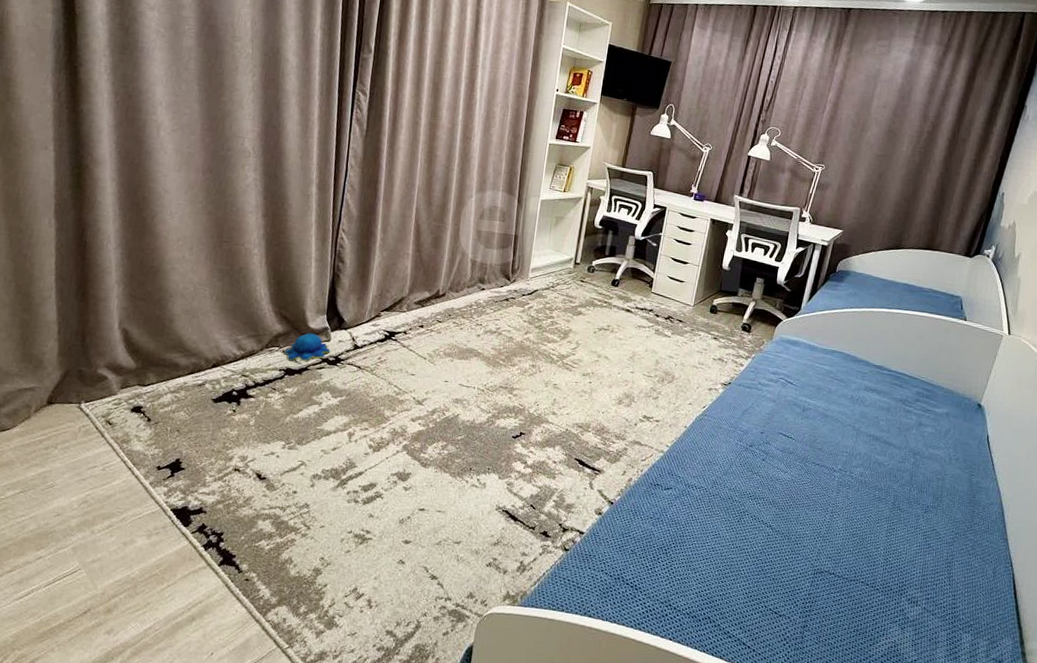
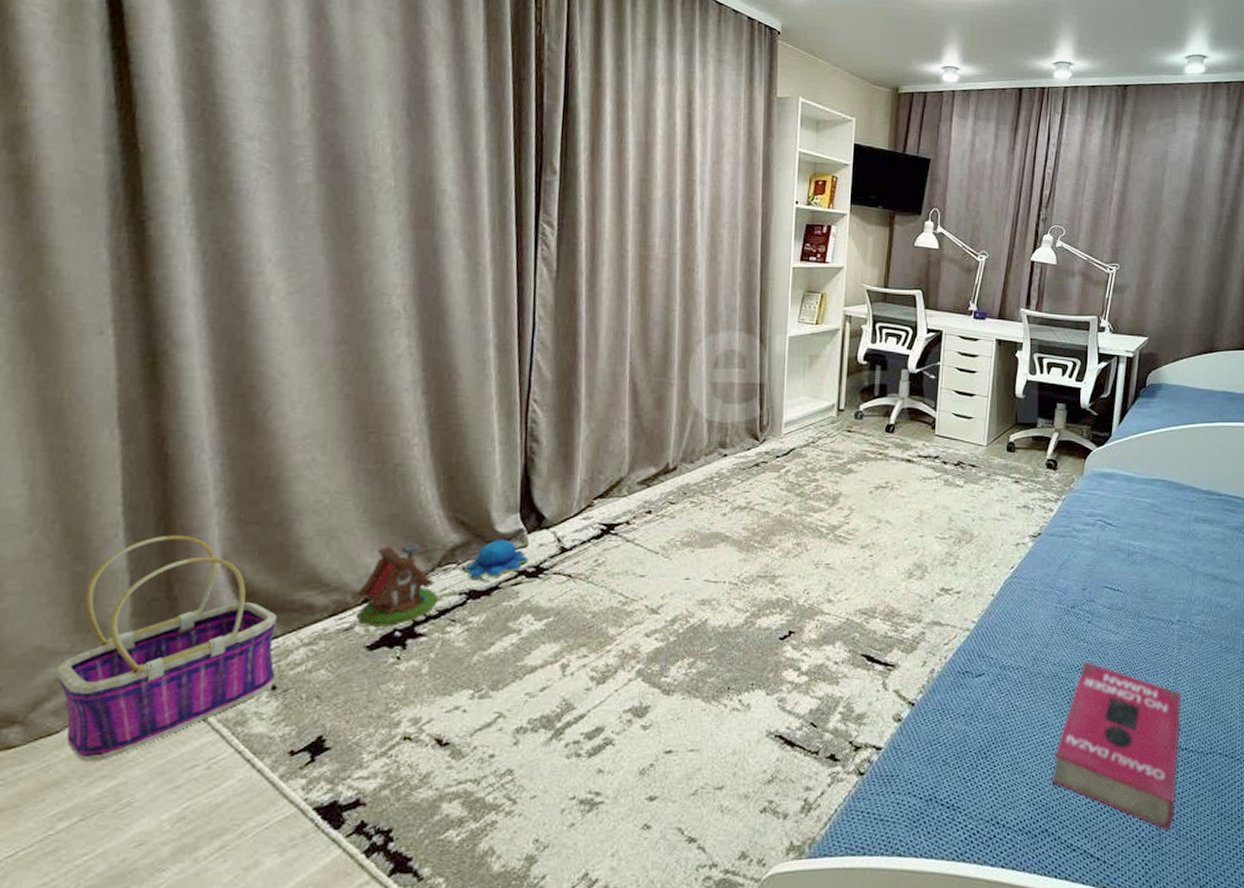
basket: none [9,300,153,454] -> present [56,535,277,762]
toy house: none [207,327,265,388] -> present [356,543,440,627]
book: none [717,491,834,635] -> present [1051,661,1181,830]

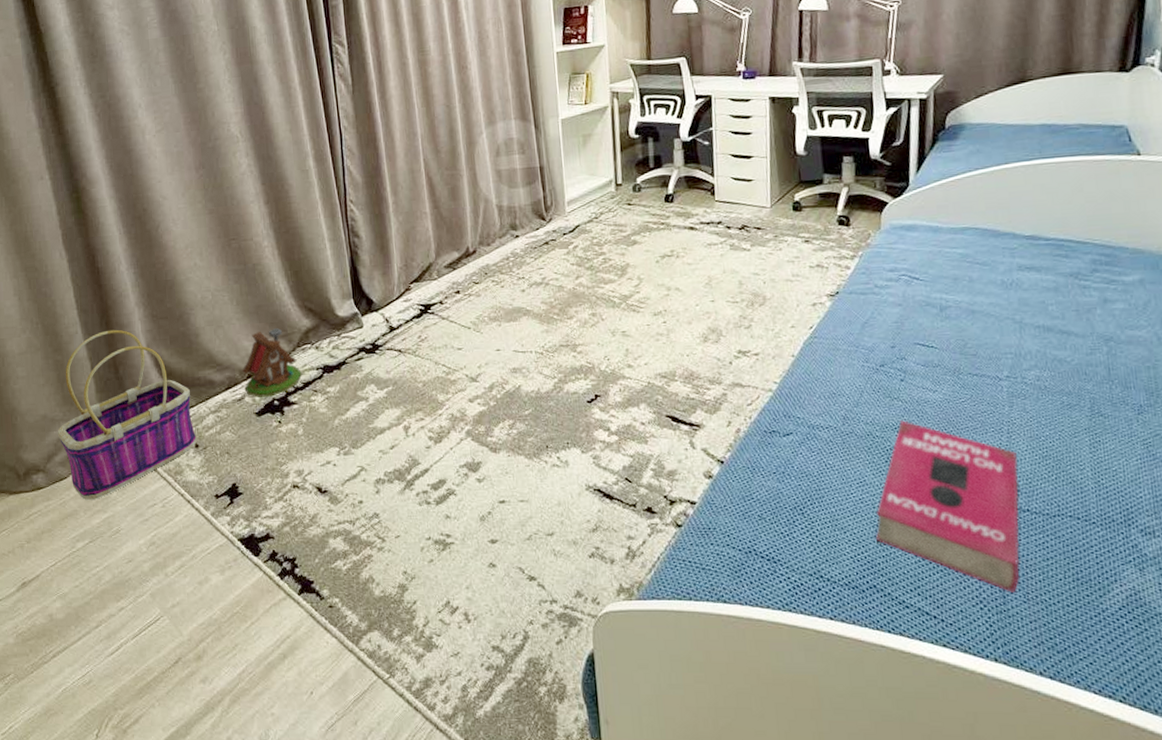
plush toy: present [464,539,529,579] -> none [317,322,366,356]

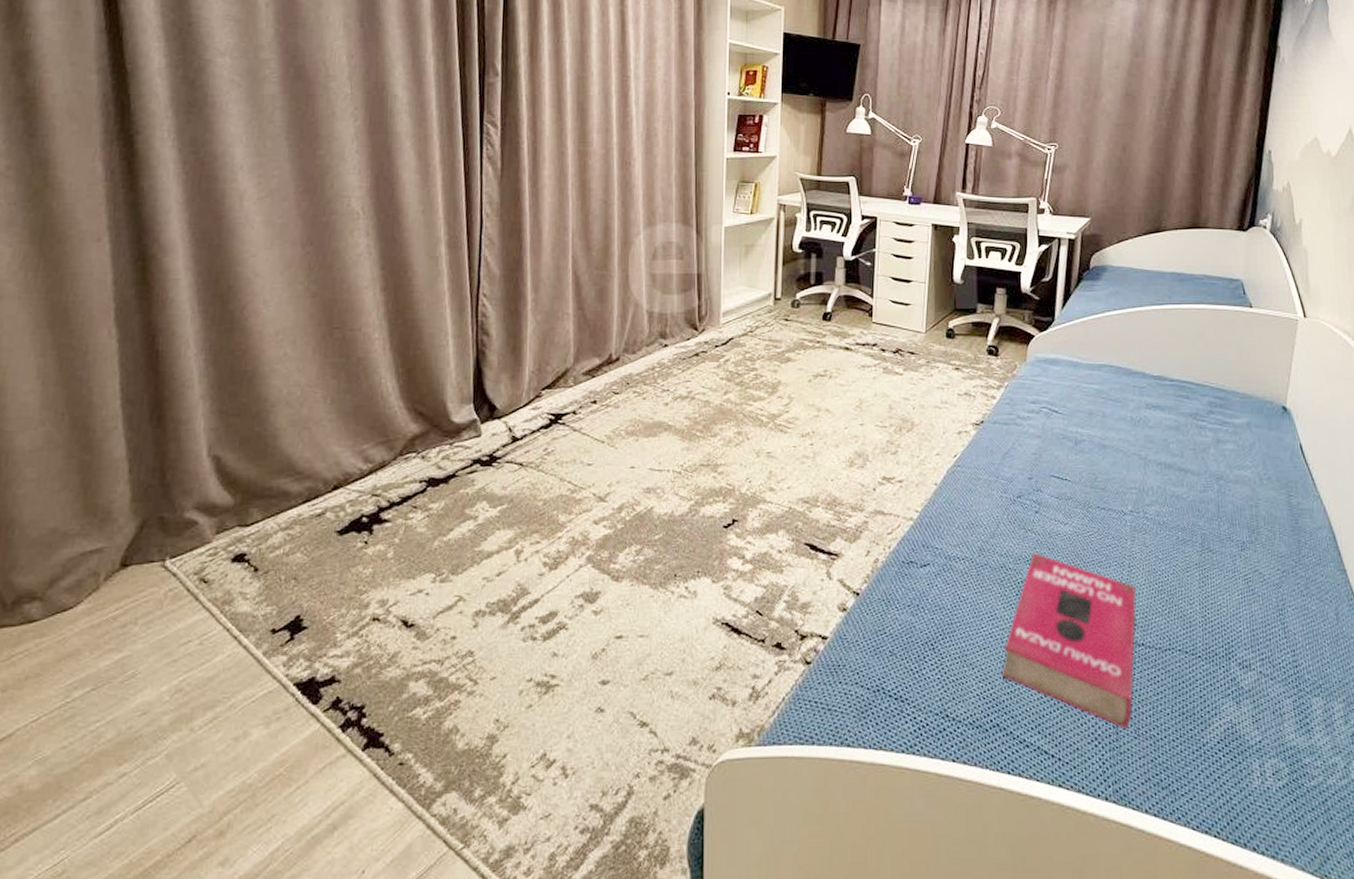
basket: present [57,329,197,500] -> none [68,426,257,636]
toy house: present [242,328,303,397] -> none [327,433,402,513]

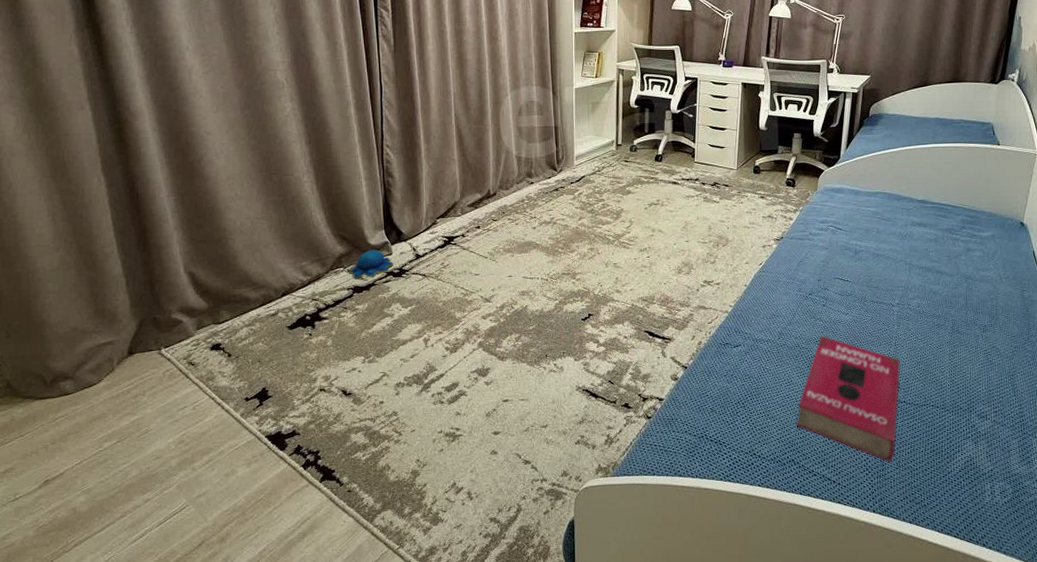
plush toy: none [423,429,483,467] -> present [349,249,394,278]

